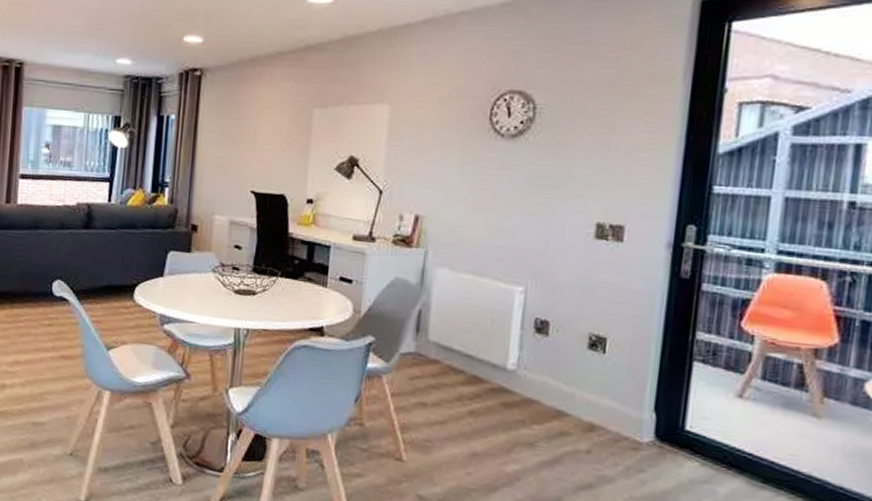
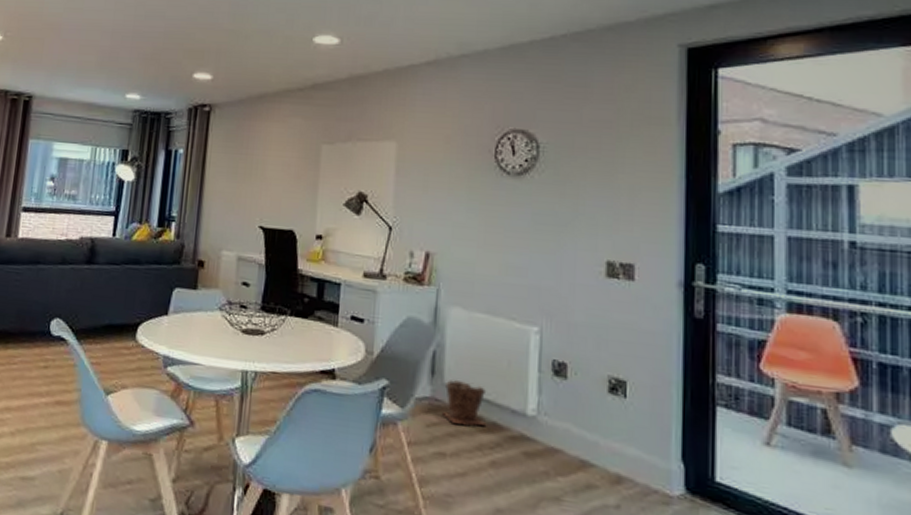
plant pot: none [424,336,470,379] -> present [441,379,487,426]

